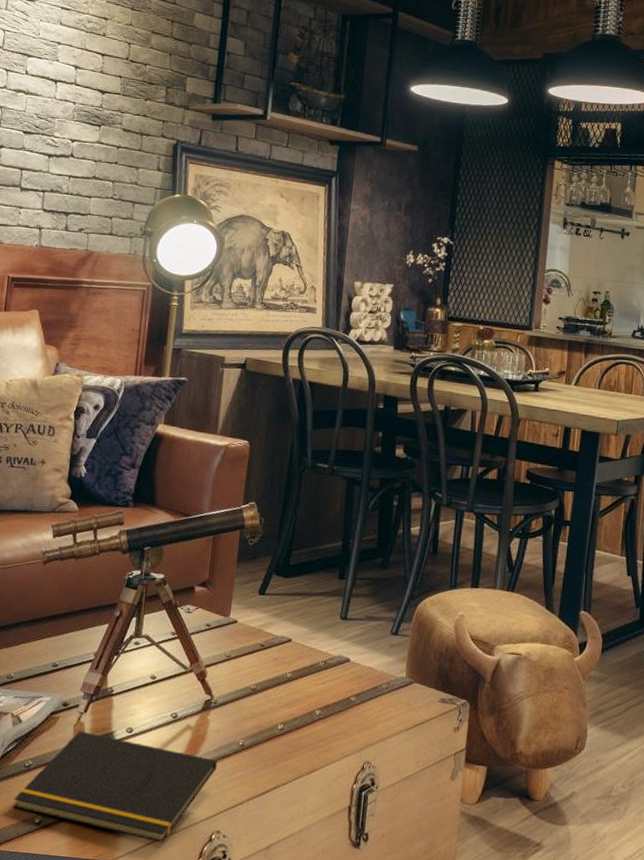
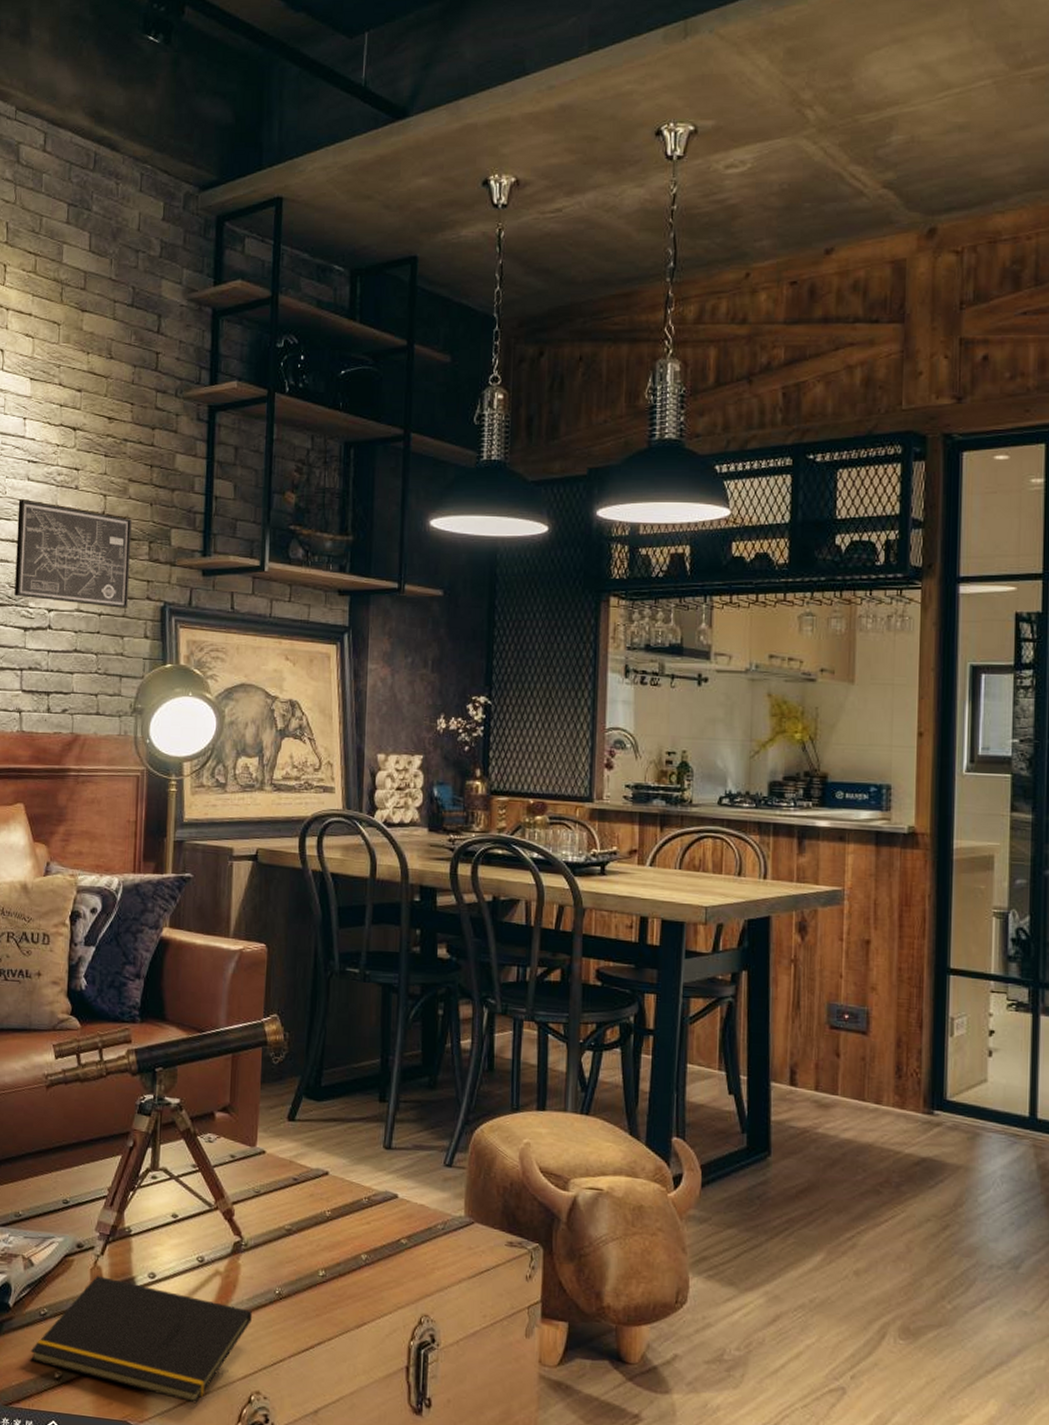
wall art: none [41,41,152,144] -> present [14,499,132,608]

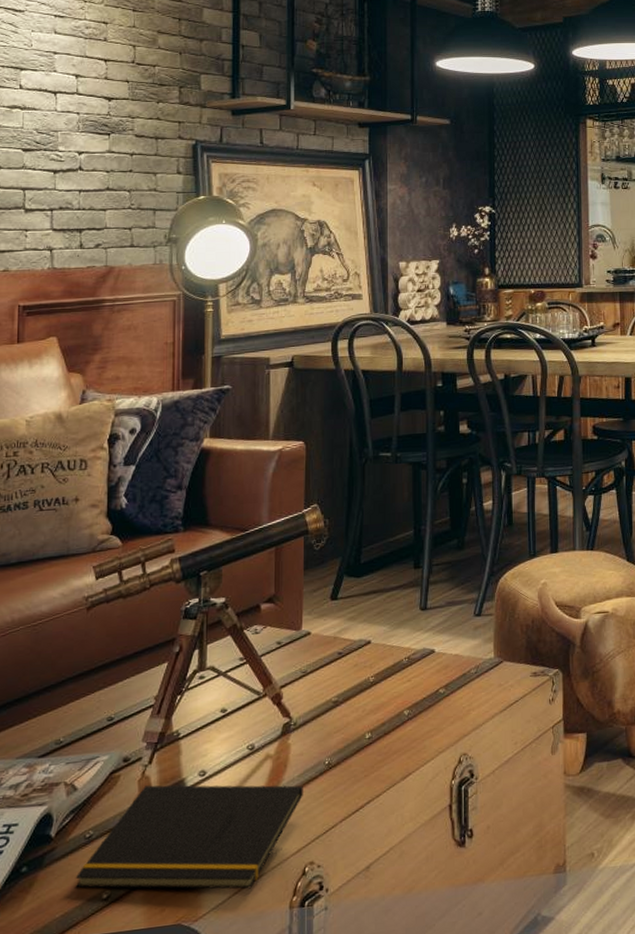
wall art: present [14,499,132,608] -> none [43,51,162,148]

